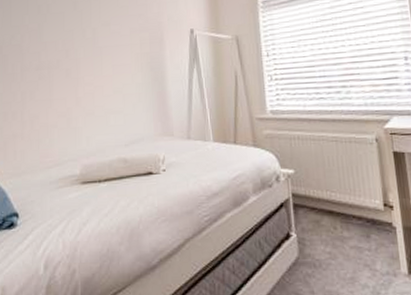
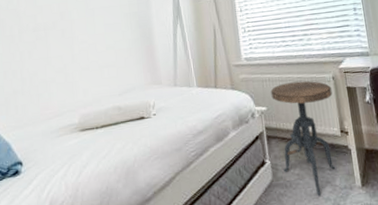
side table: none [300,141,377,281] -> present [271,81,336,196]

